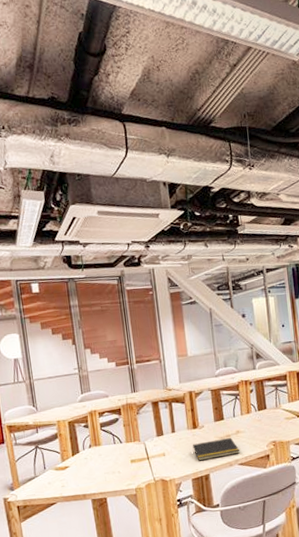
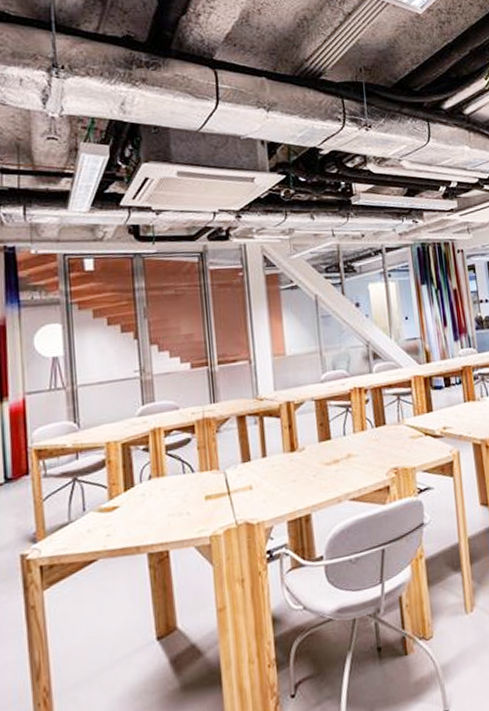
notepad: present [192,437,240,461] -> none [288,462,352,496]

